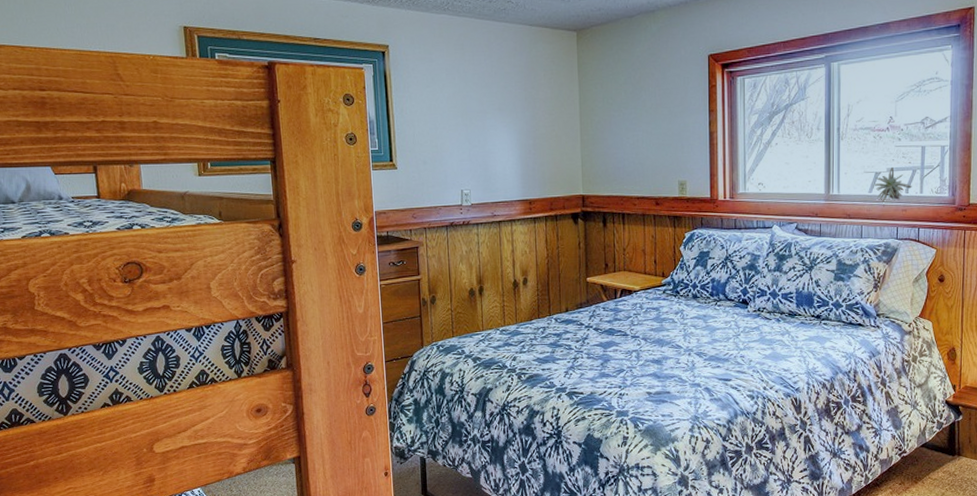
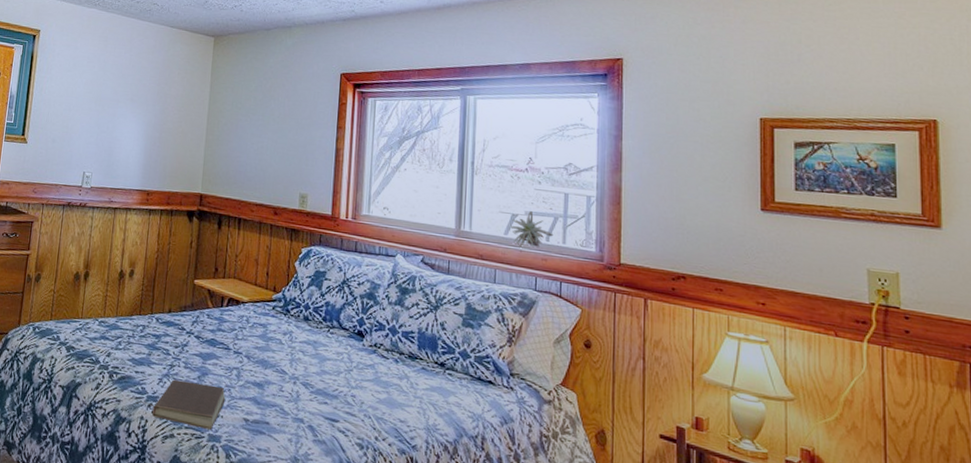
book: none [546,369,629,407] -> present [135,379,226,430]

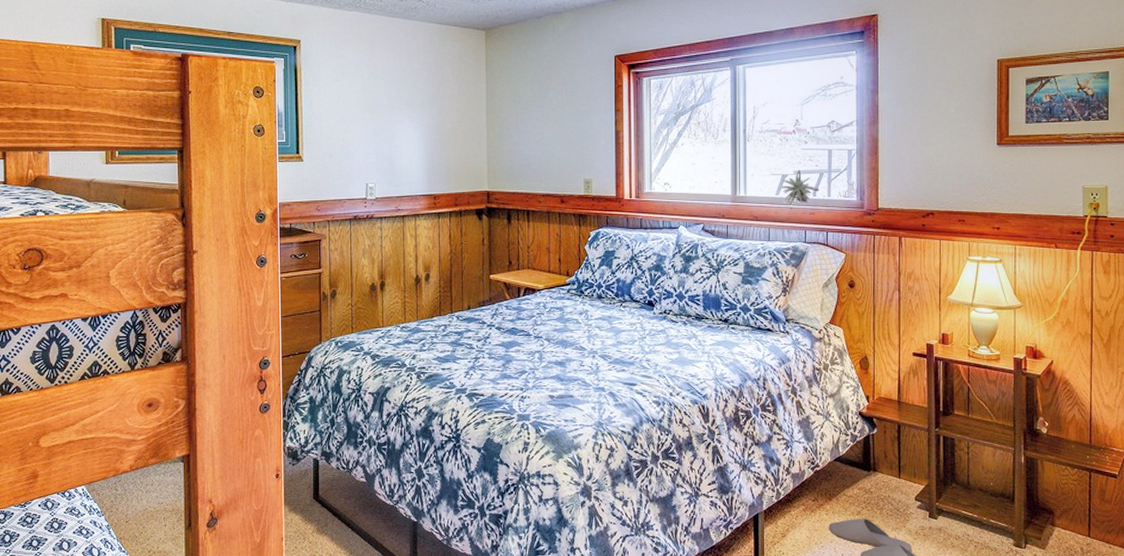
book: present [135,379,226,430] -> none [445,370,531,410]

